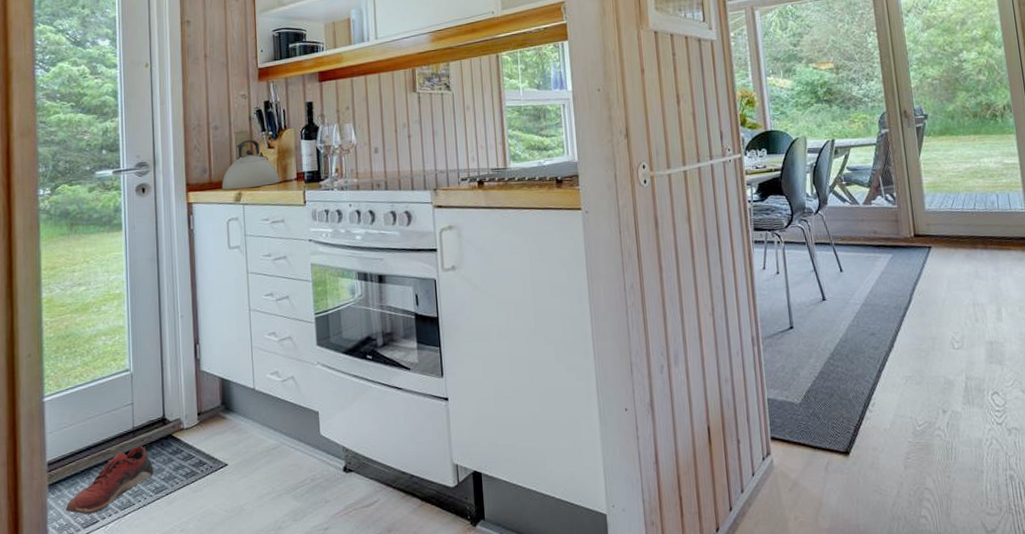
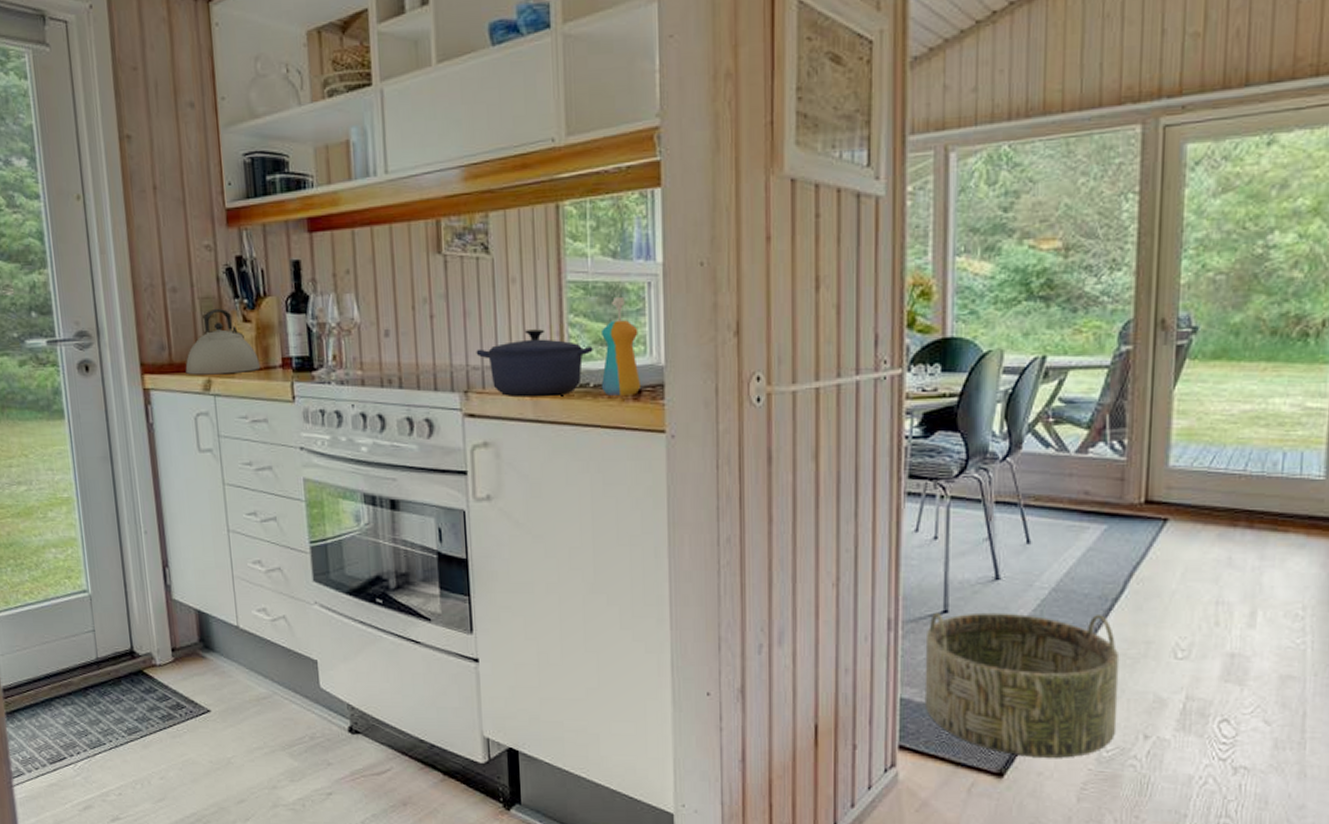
athletic shoe: present [66,446,154,515] -> none [28,680,125,750]
cooking pot: none [442,140,527,192] -> present [476,328,593,398]
soap dispenser: none [532,115,562,186] -> present [601,296,642,396]
basket: none [780,321,923,437] -> present [924,612,1120,758]

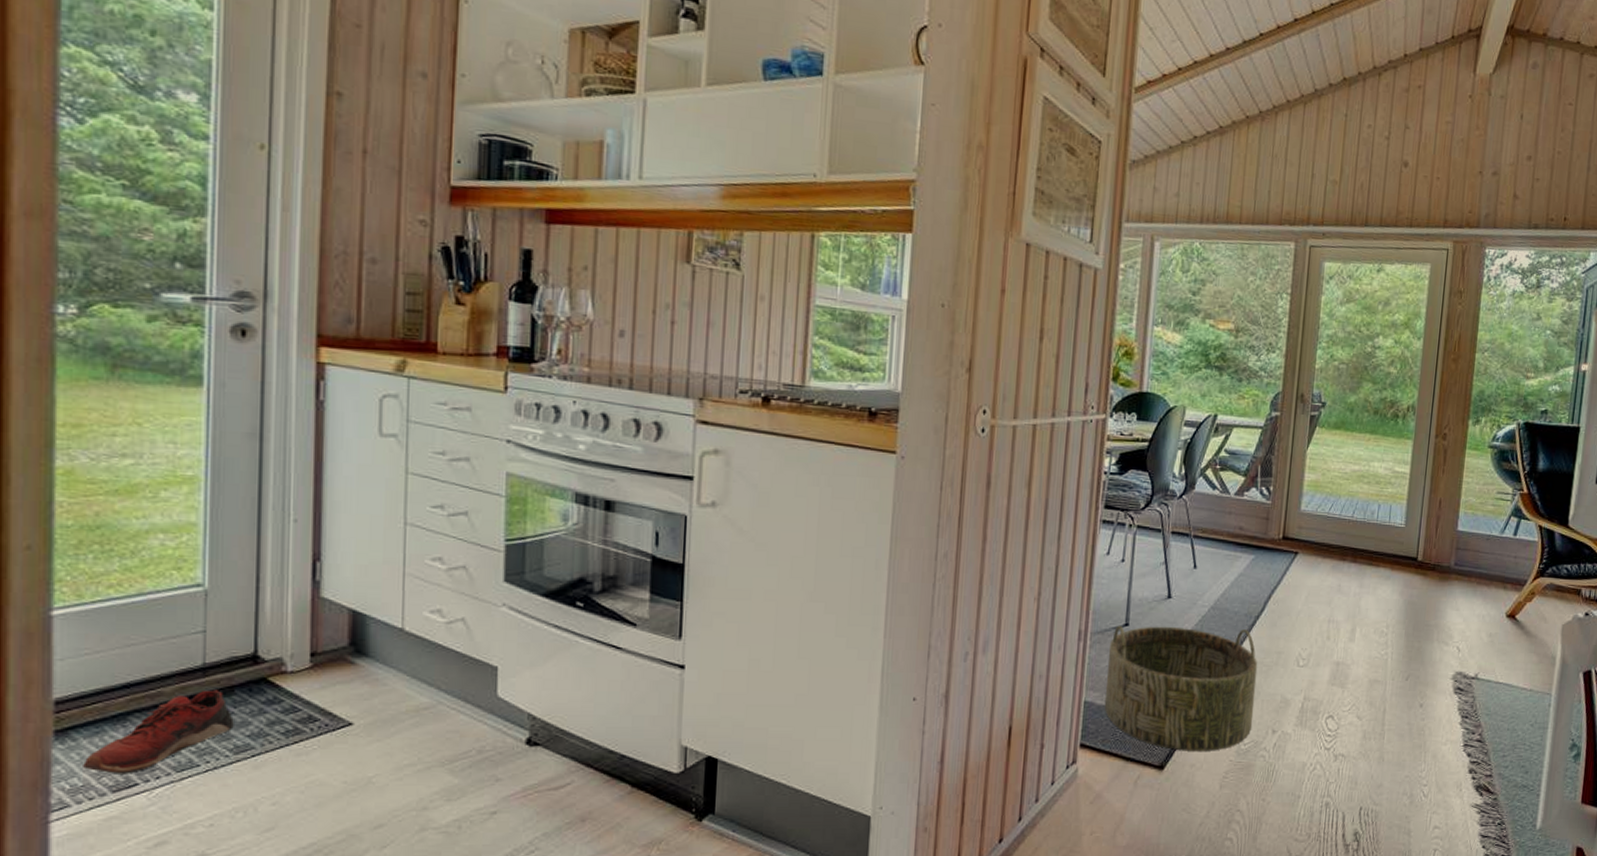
athletic shoe: none [28,680,125,750] -> present [83,690,234,774]
kettle: present [185,308,261,375] -> none [375,286,471,357]
cooking pot: present [476,328,593,398] -> none [716,345,835,412]
soap dispenser: present [601,296,642,396] -> none [838,325,879,417]

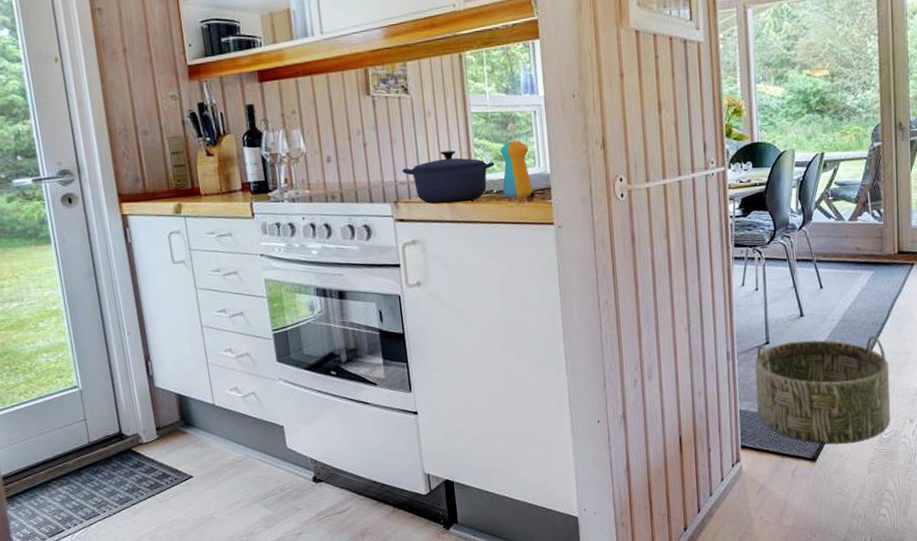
athletic shoe: present [83,690,234,774] -> none [28,460,116,525]
cooking pot: none [716,345,835,412] -> present [402,149,495,205]
soap dispenser: none [838,325,879,417] -> present [500,122,534,199]

